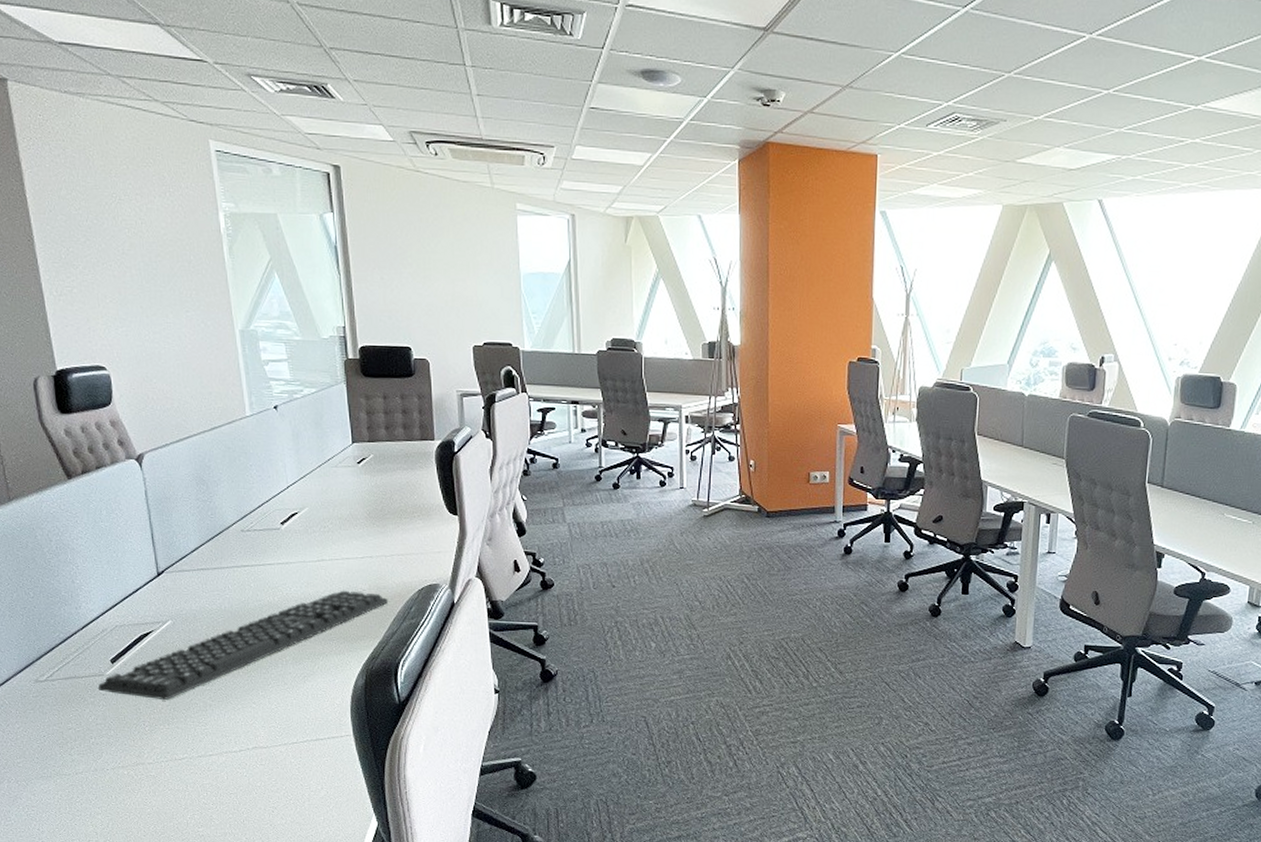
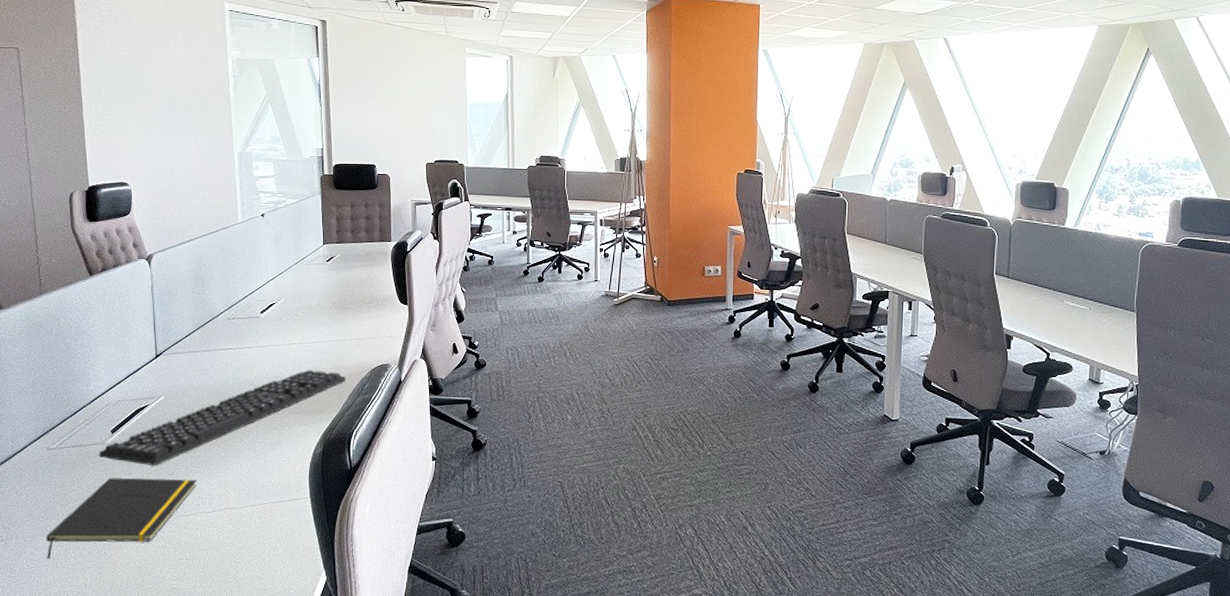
notepad: none [43,713,219,805] -> present [46,477,198,559]

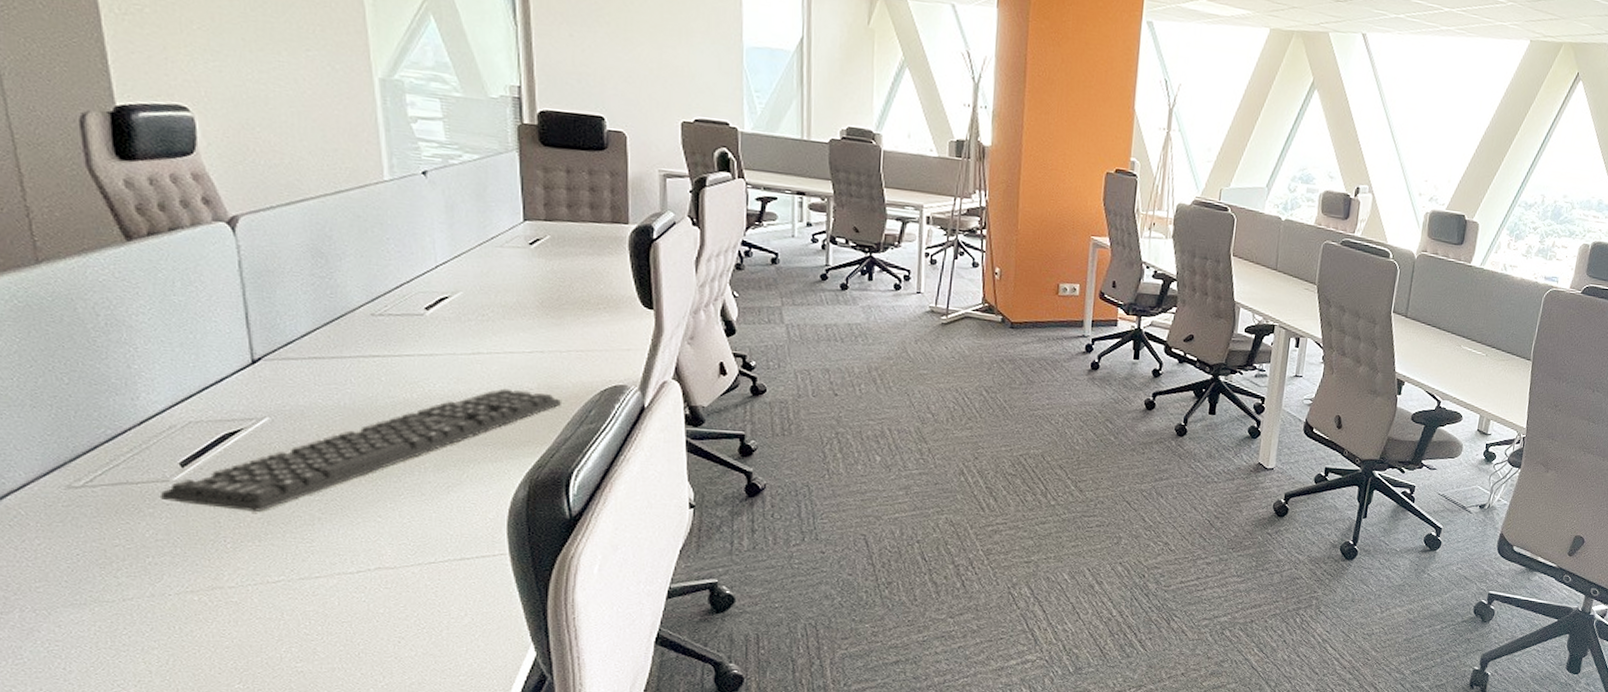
notepad: present [46,477,198,559] -> none [74,527,331,638]

